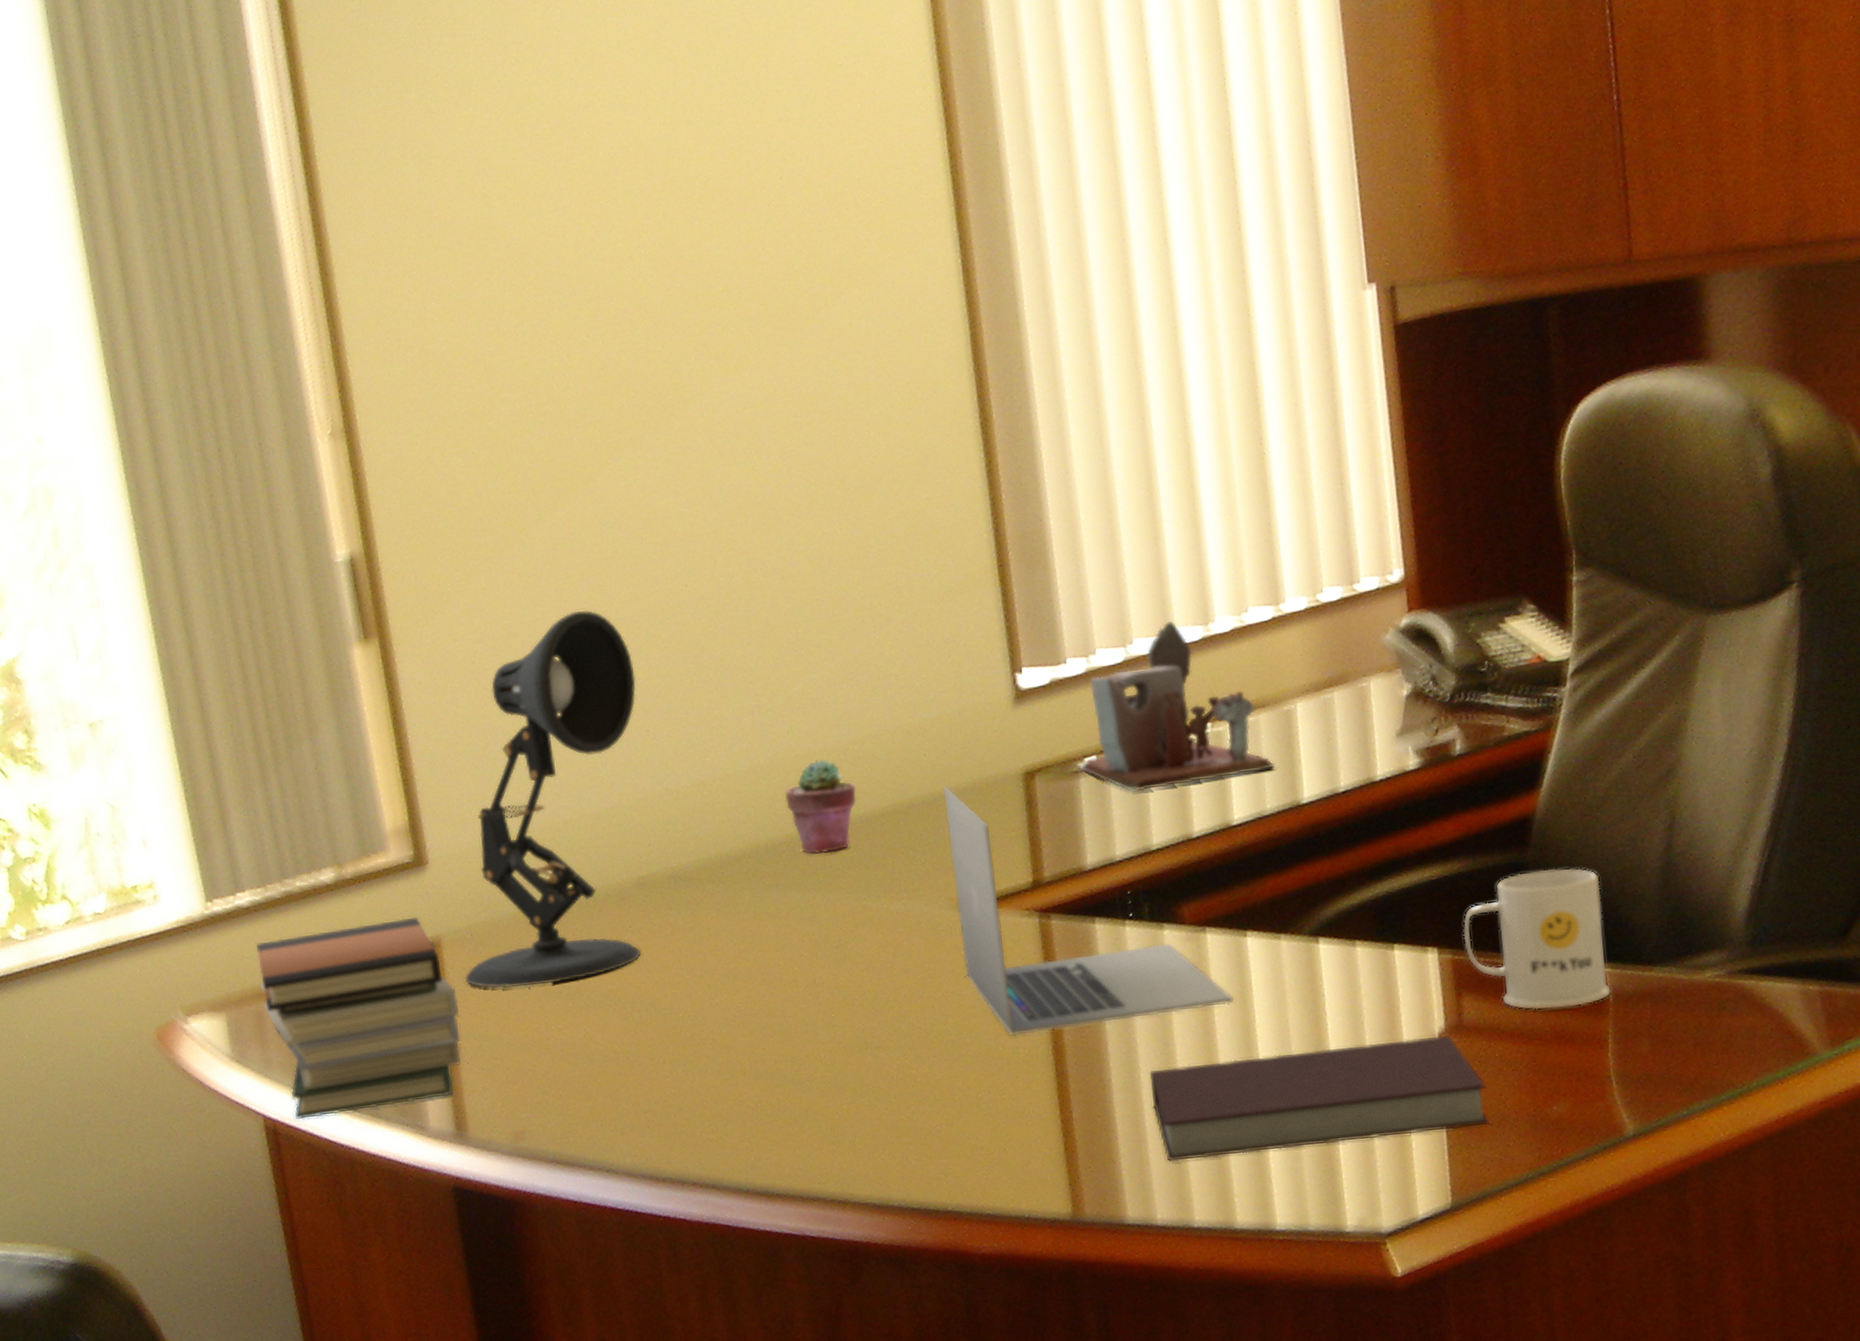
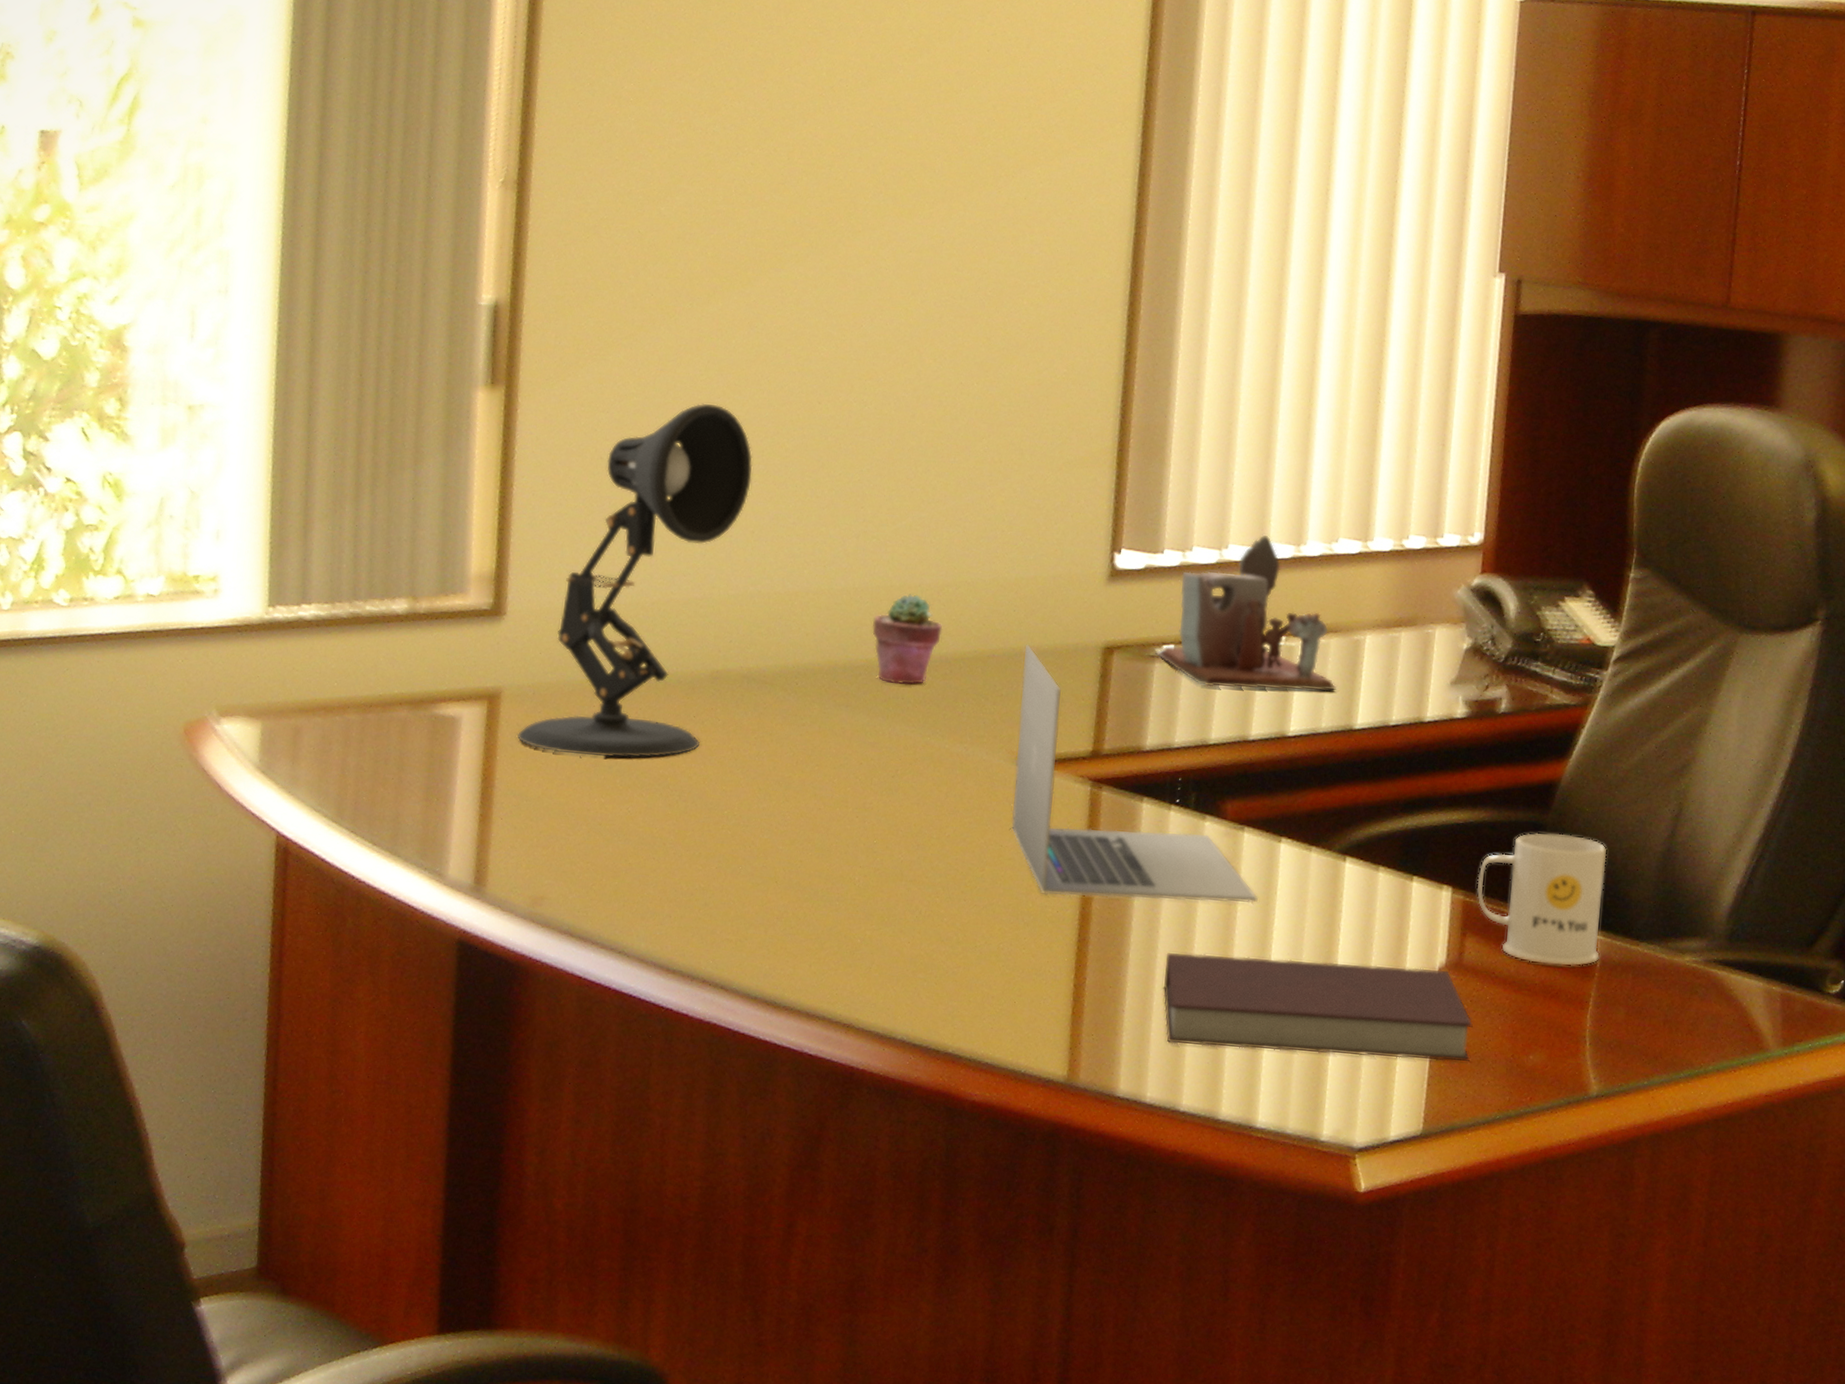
book stack: present [256,917,461,1120] -> none [303,657,506,848]

